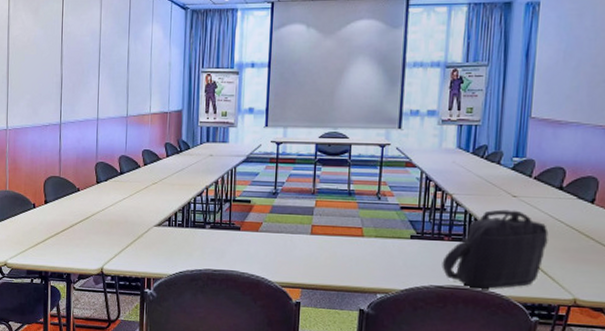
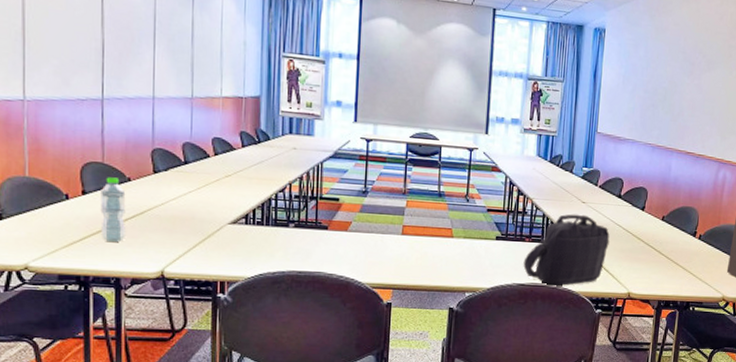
water bottle: none [57,188,76,243] -> present [100,177,126,242]

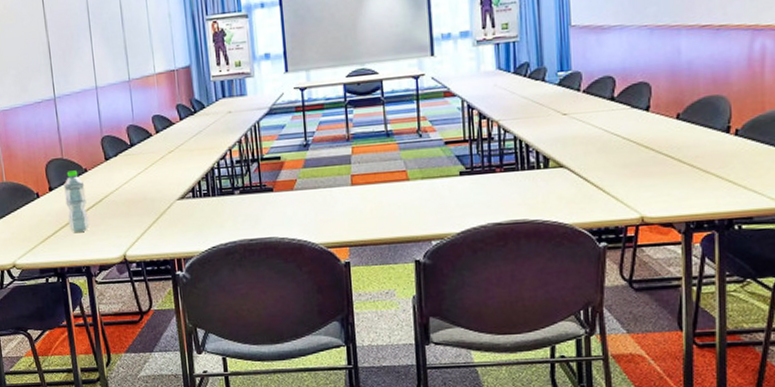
shoulder bag: present [523,214,610,286] -> none [497,129,606,220]

